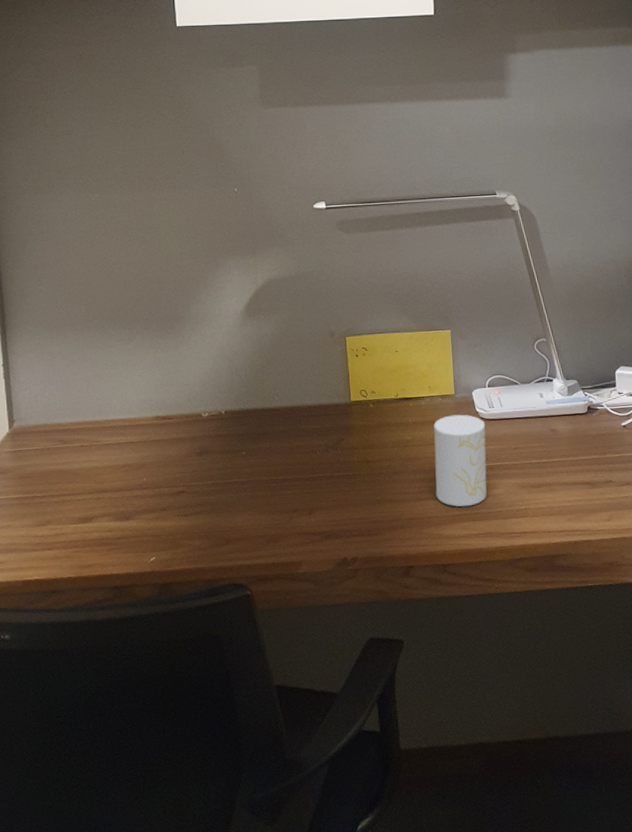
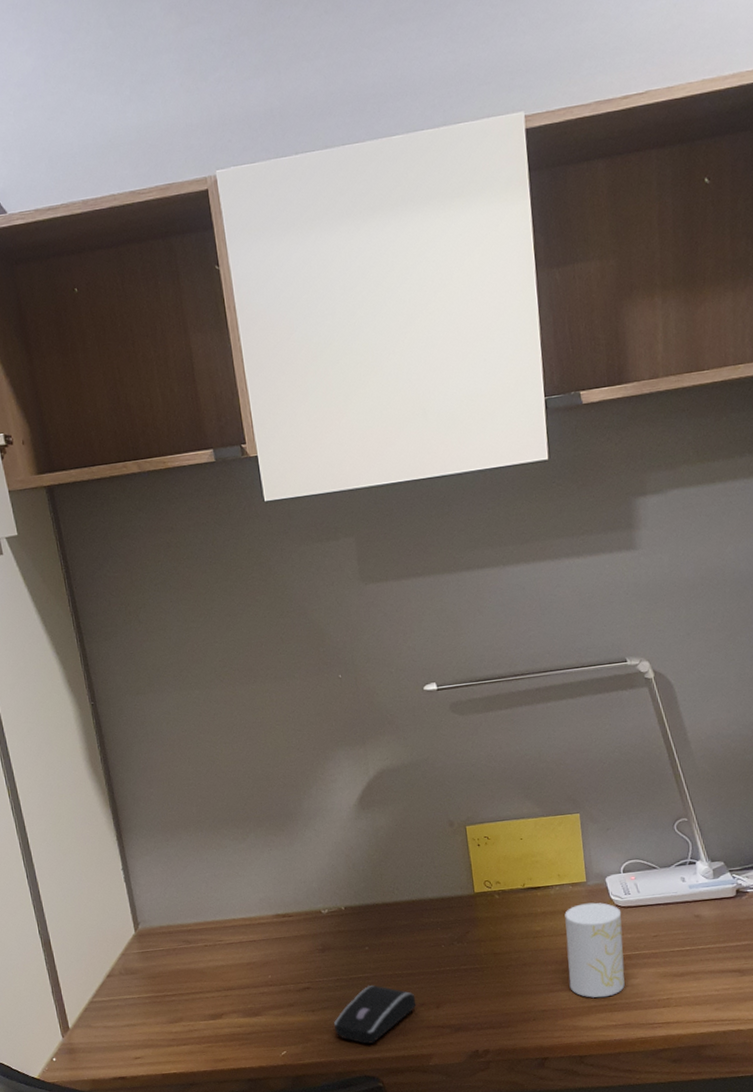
computer mouse: none [206,490,289,550] -> present [334,985,417,1044]

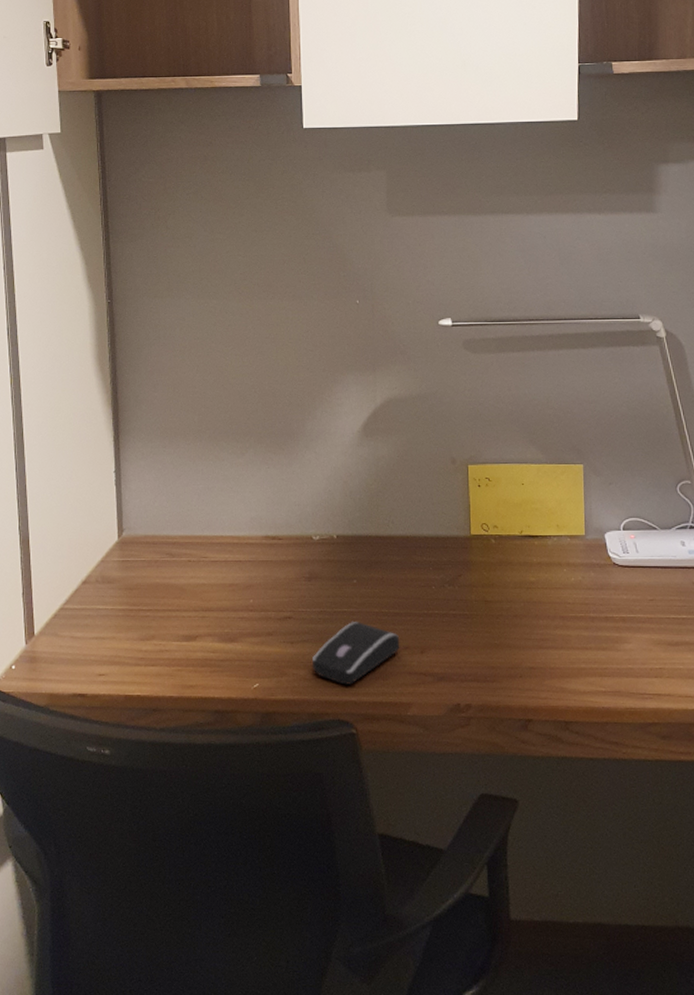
cup: present [564,902,625,998] -> none [560,558,619,660]

